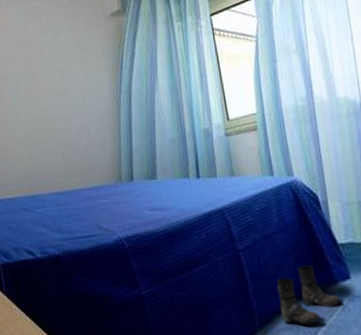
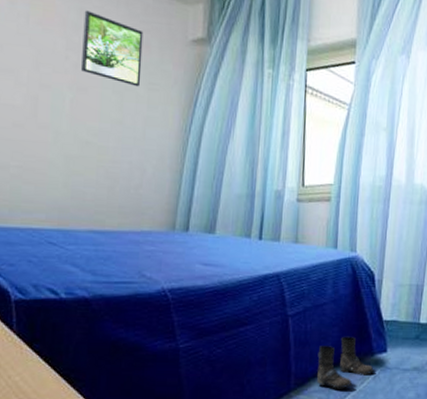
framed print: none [27,11,76,63] -> present [81,10,144,87]

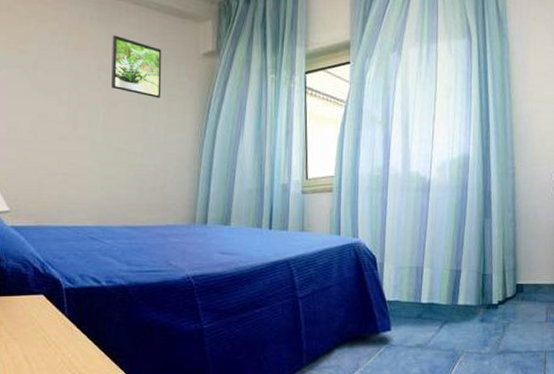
boots: present [317,336,374,389] -> none [326,316,379,365]

